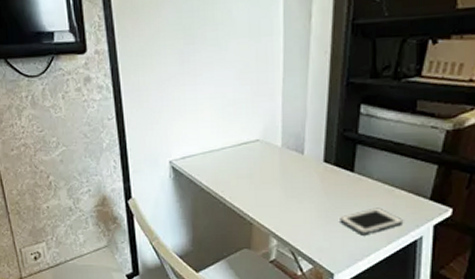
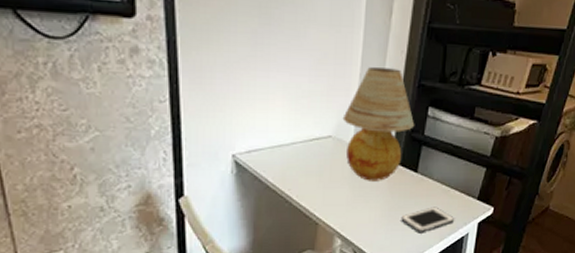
table lamp: none [269,69,347,182] -> present [342,67,415,181]

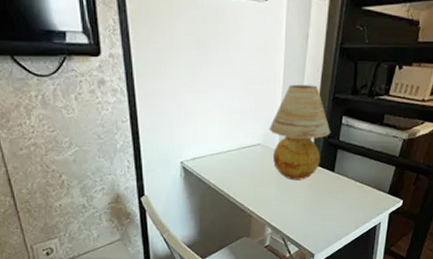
cell phone: present [401,207,455,232] -> none [321,200,369,222]

